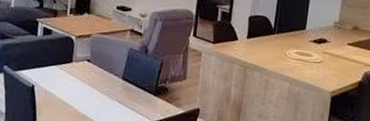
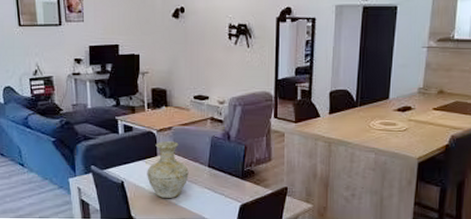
vase: none [59,48,102,108] -> present [147,141,189,198]

